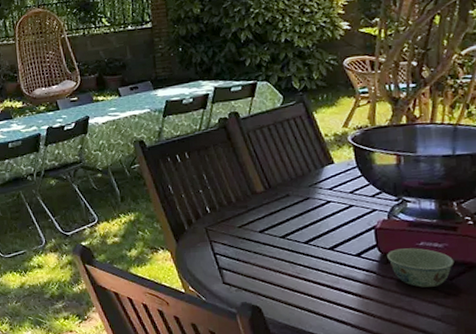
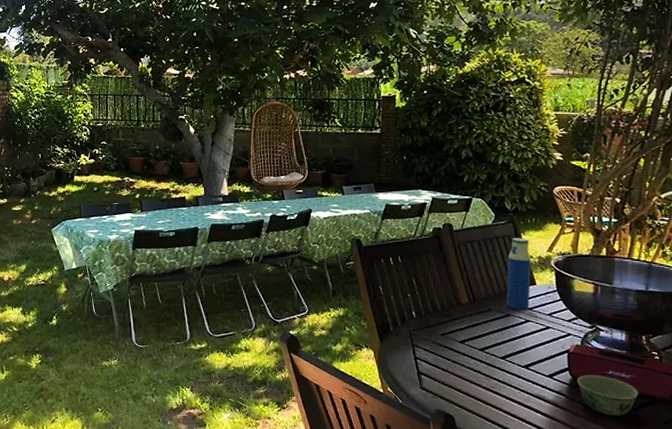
water bottle: none [301,117,329,192] -> present [507,238,531,310]

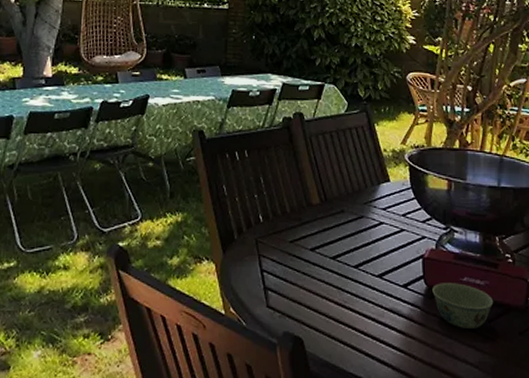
water bottle: present [507,238,531,310] -> none [360,129,384,211]

